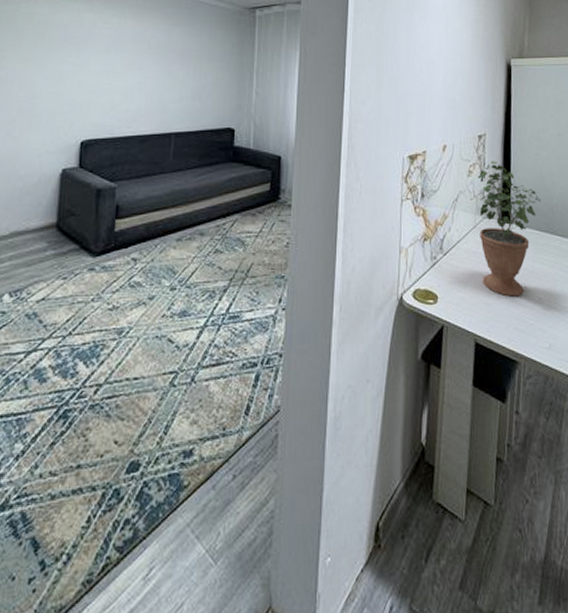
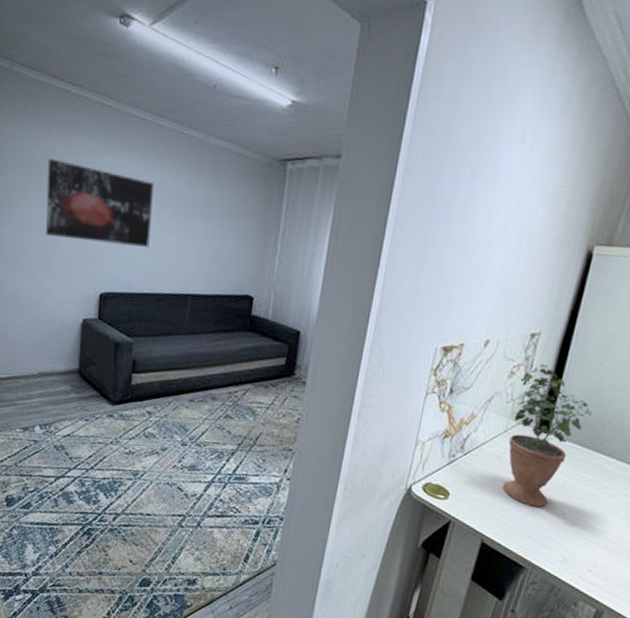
wall art: none [24,18,134,94] -> present [45,158,154,247]

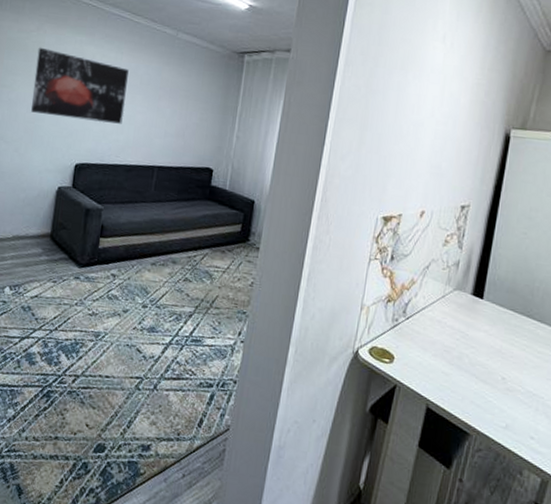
potted plant: present [502,364,593,508] -> none [443,234,522,372]

